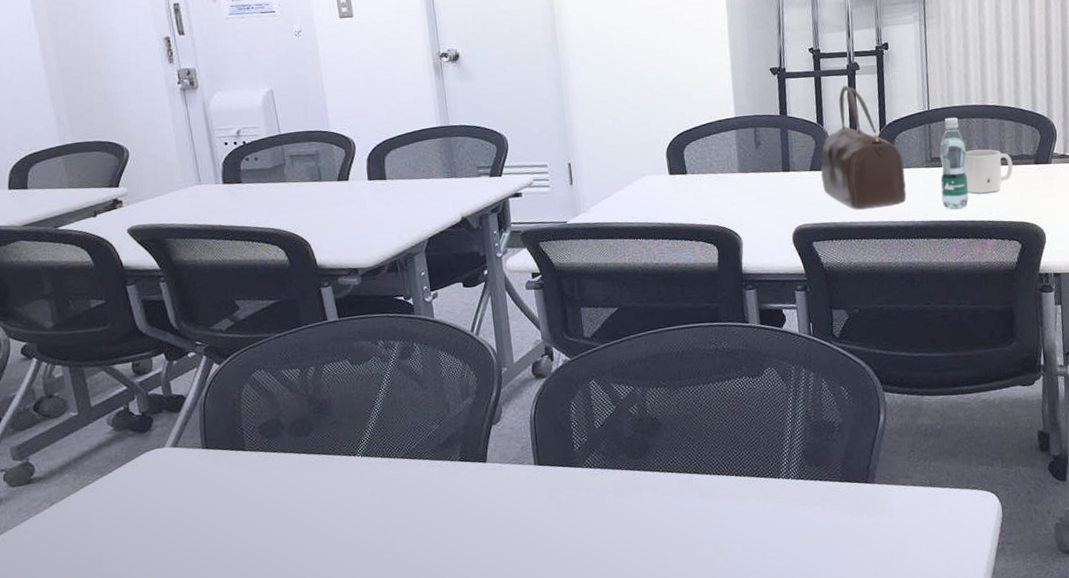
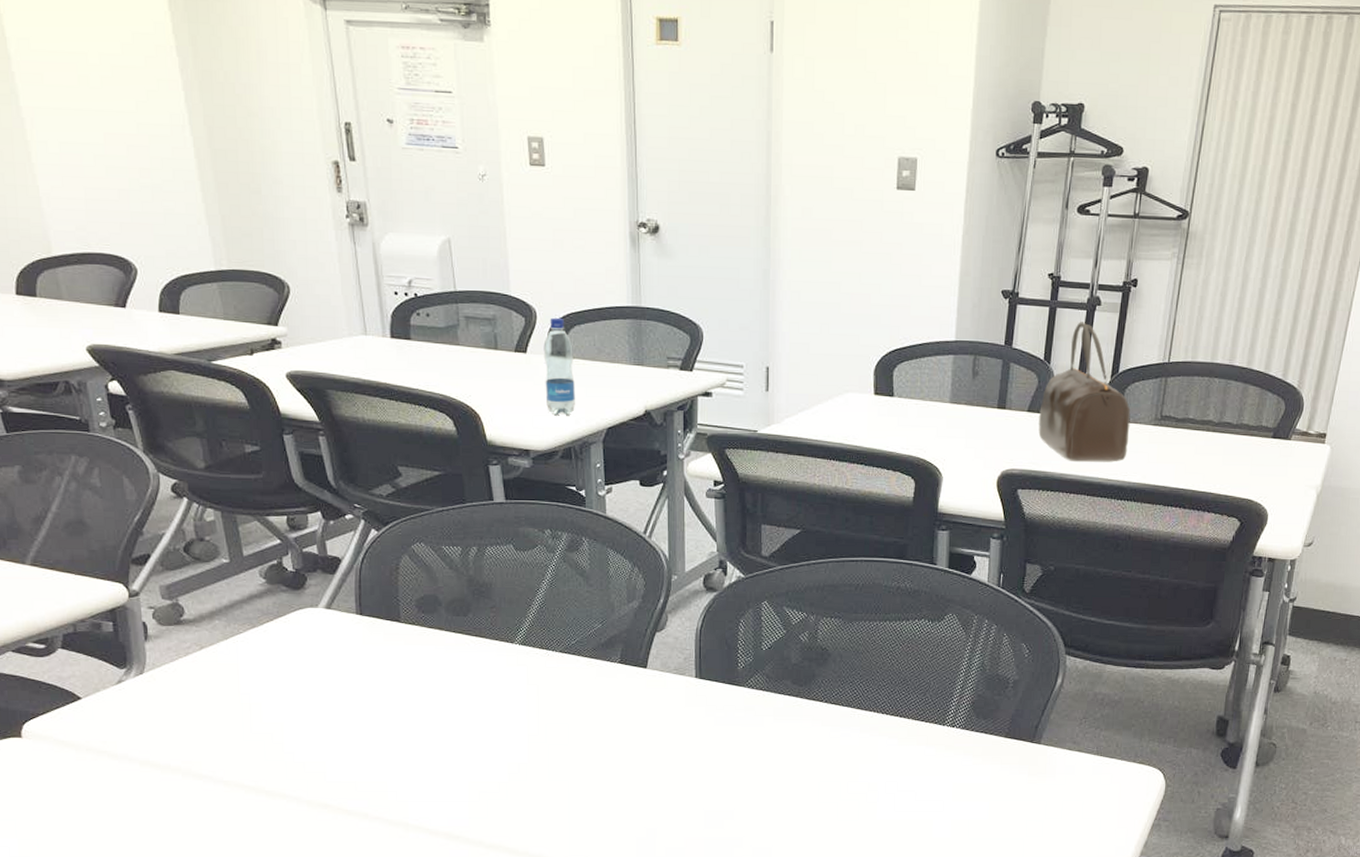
bottle: none [363,145,397,234] -> present [543,317,575,416]
bottle: present [939,117,969,210] -> none [1164,373,1203,476]
mug: present [964,149,1014,195] -> none [1193,413,1249,464]

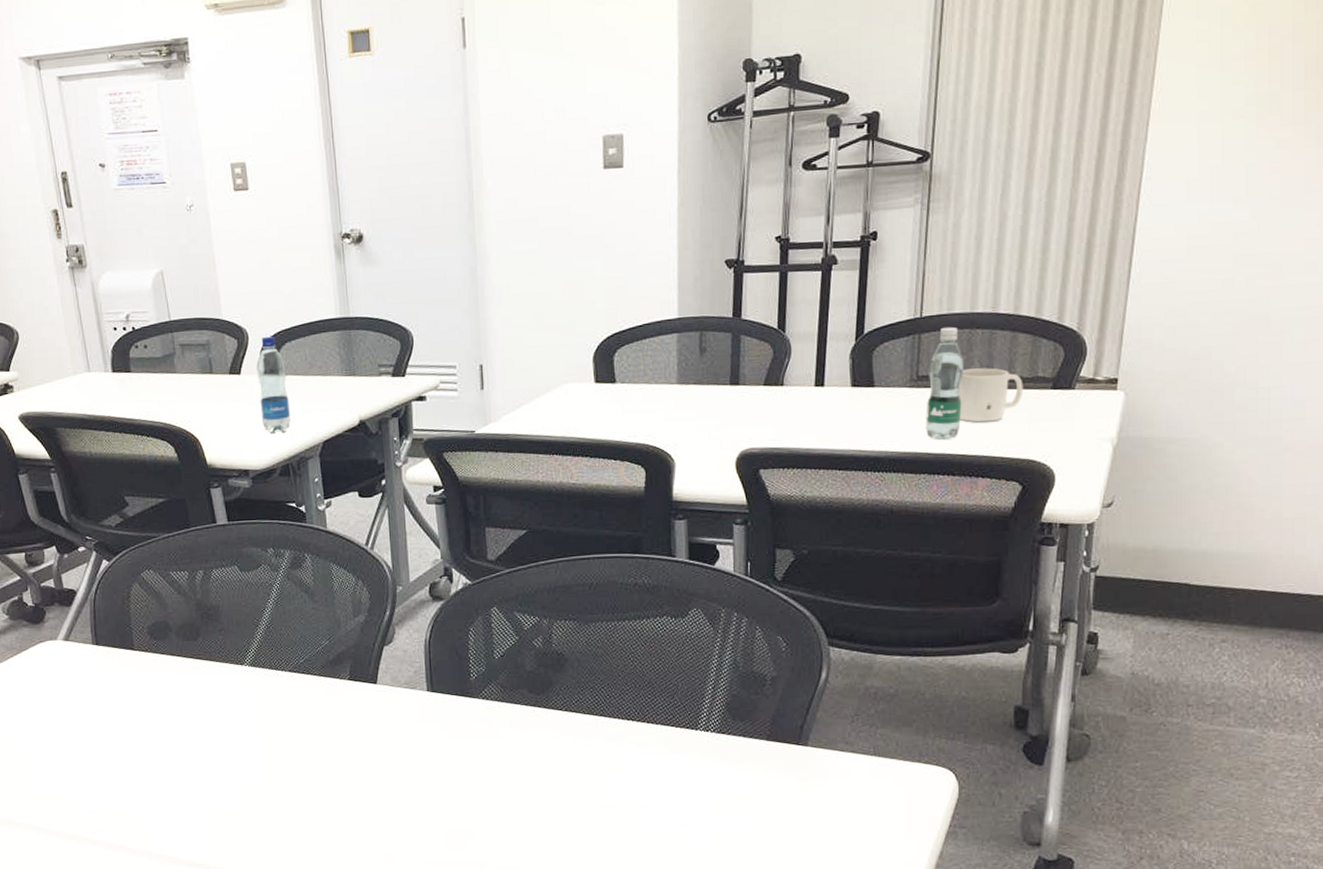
handbag: present [1038,322,1131,463] -> none [777,283,882,436]
bottle: none [1164,373,1203,476] -> present [926,326,965,441]
mug: none [1193,413,1249,464] -> present [959,367,1024,424]

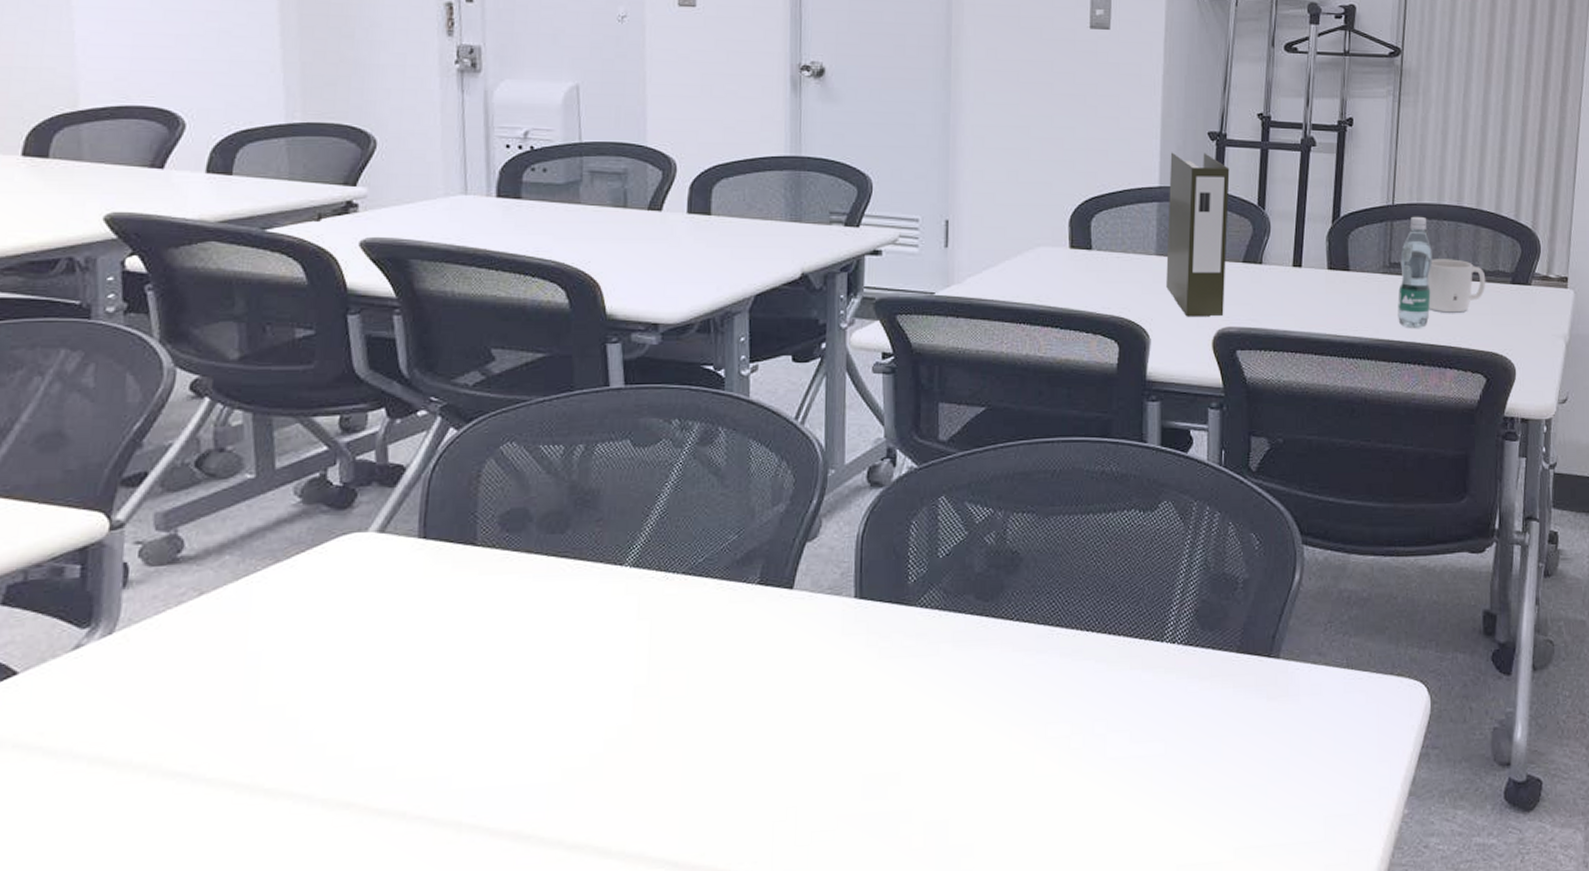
bottle: present [256,336,290,434] -> none [682,170,719,282]
binder: none [688,281,748,441] -> present [1166,152,1230,317]

